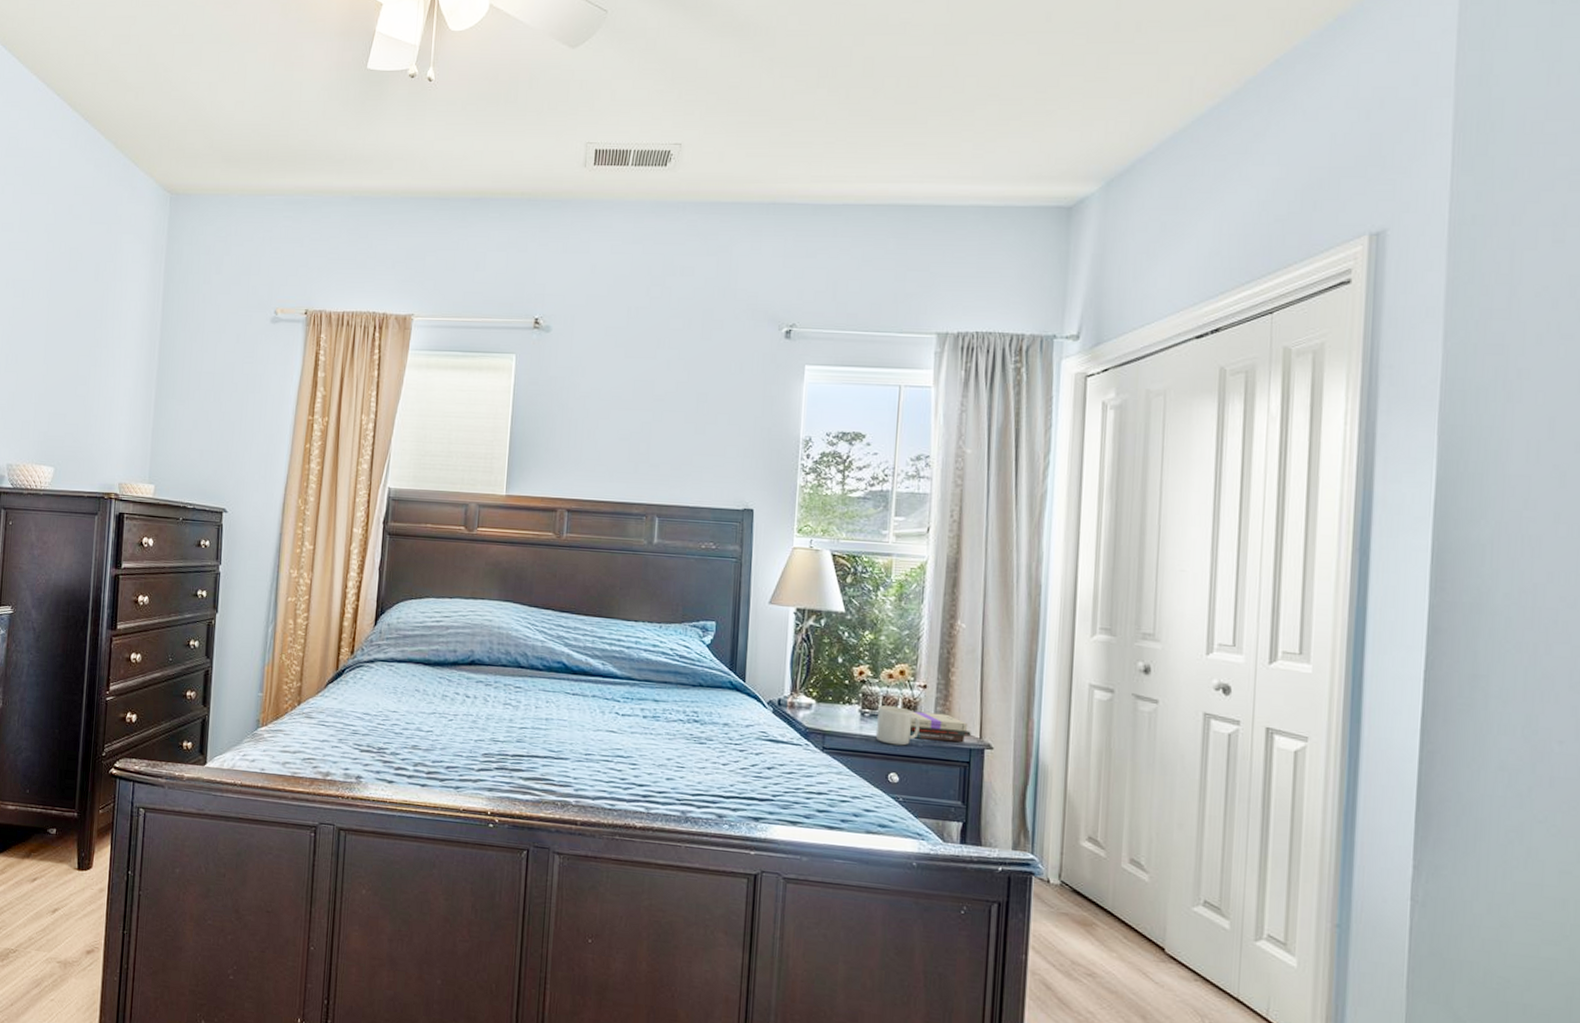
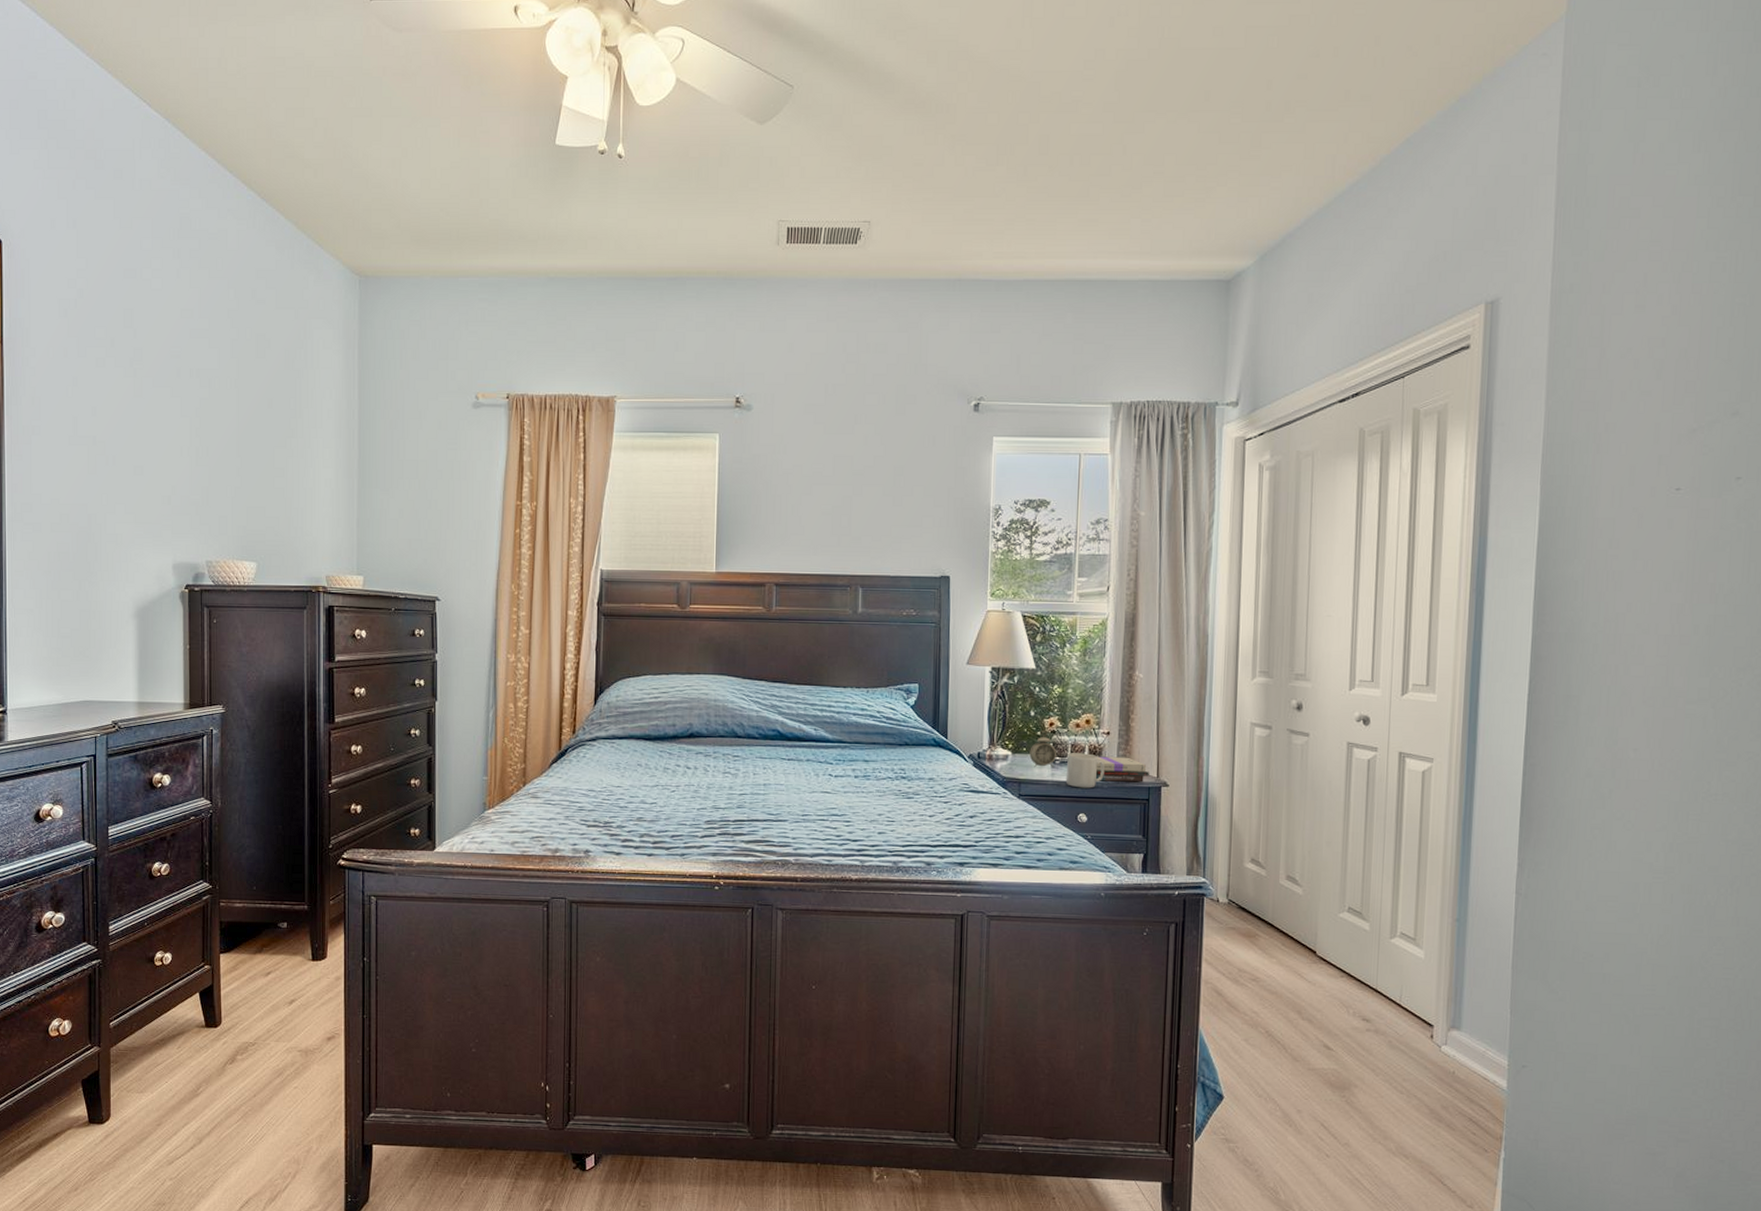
alarm clock: none [835,679,866,722] -> present [1029,731,1056,769]

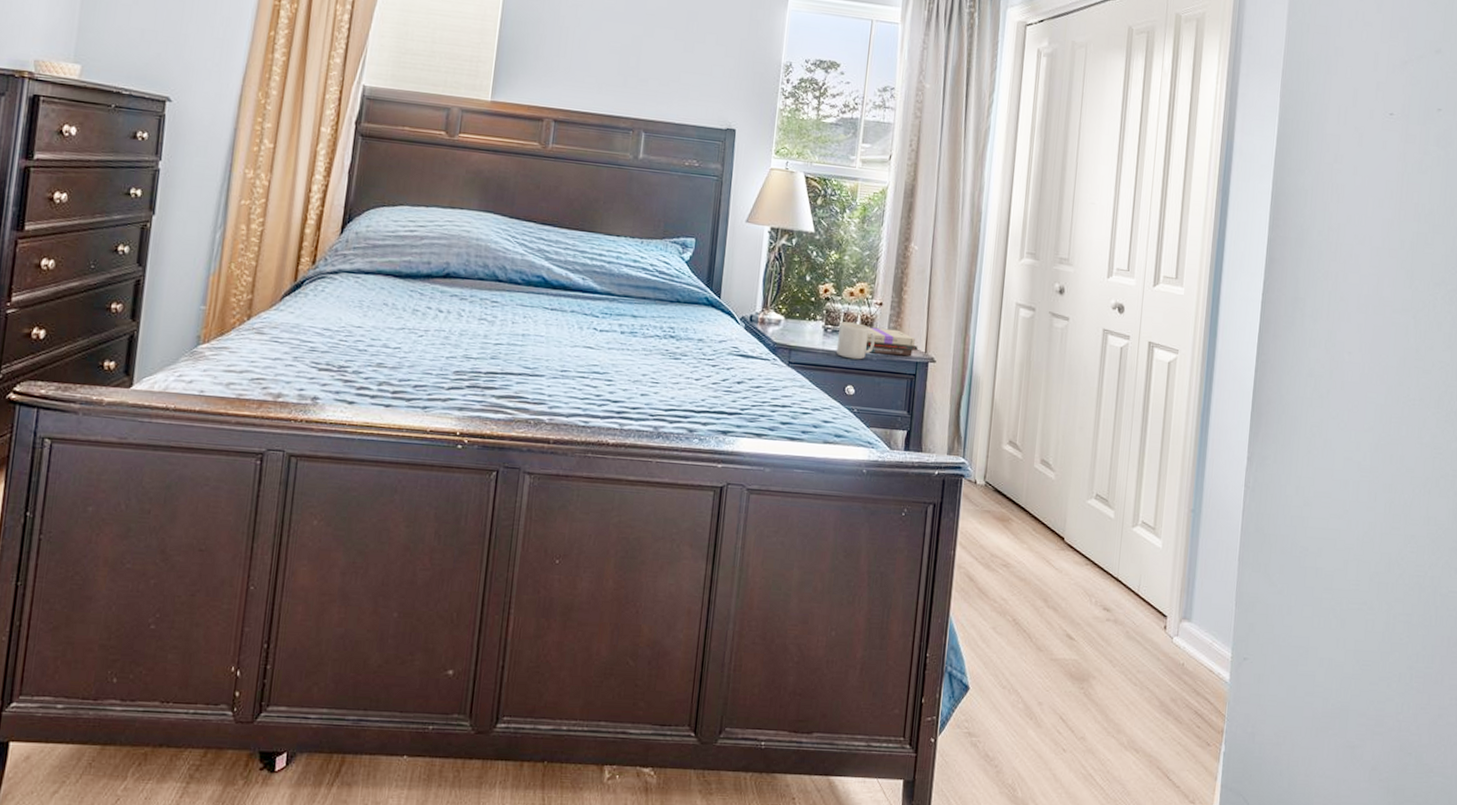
alarm clock: present [1029,731,1056,769] -> none [802,297,829,337]

